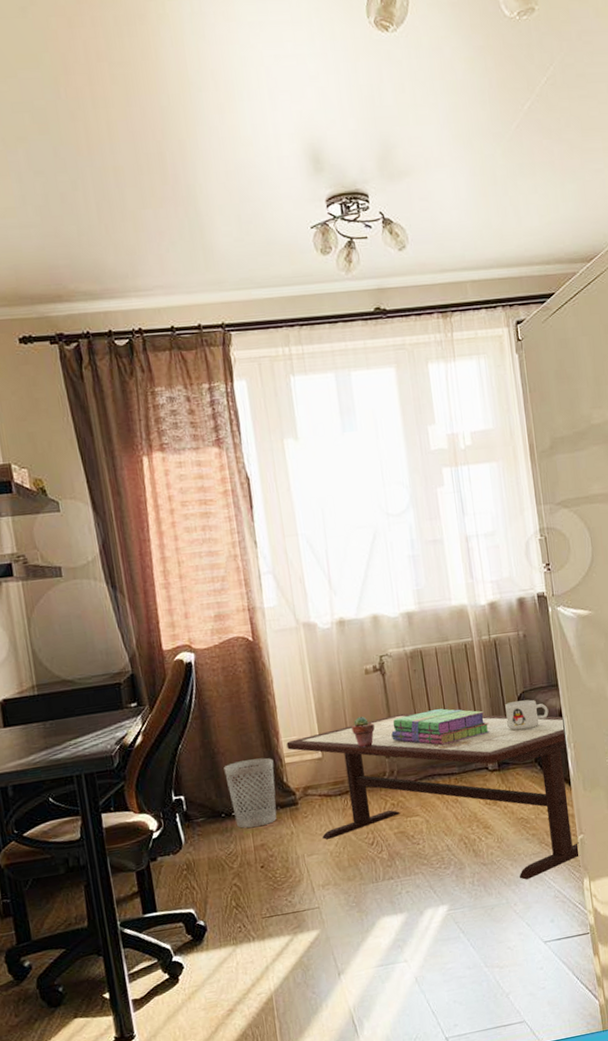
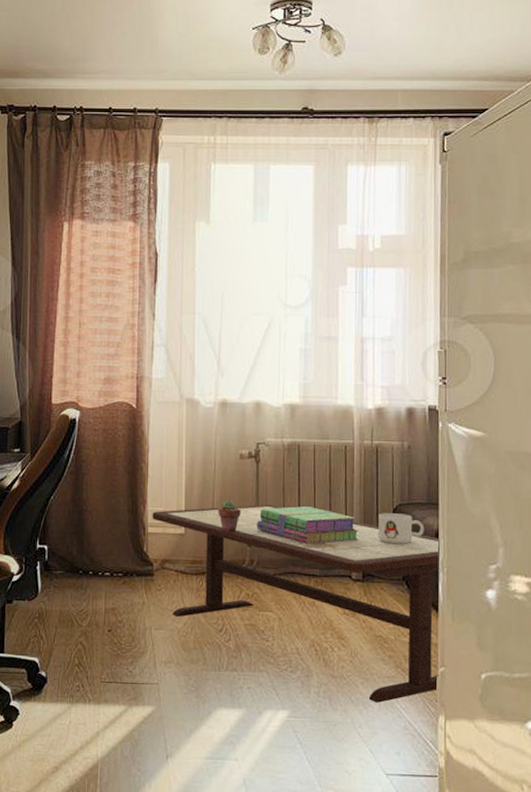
wastebasket: present [224,757,277,828] -> none [89,522,137,590]

